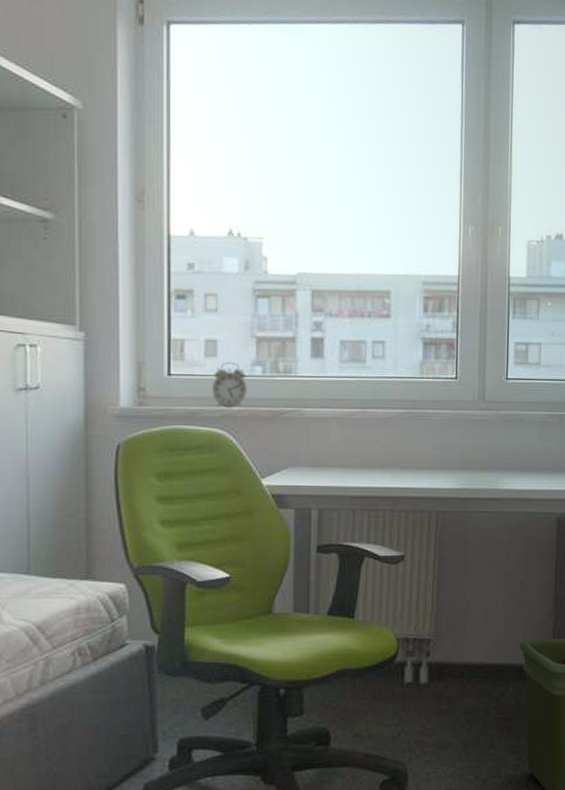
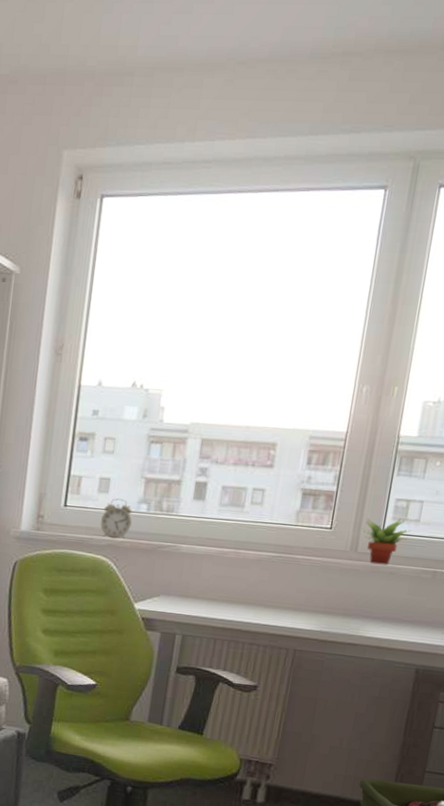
succulent plant: none [487,362,533,413] -> present [362,518,411,566]

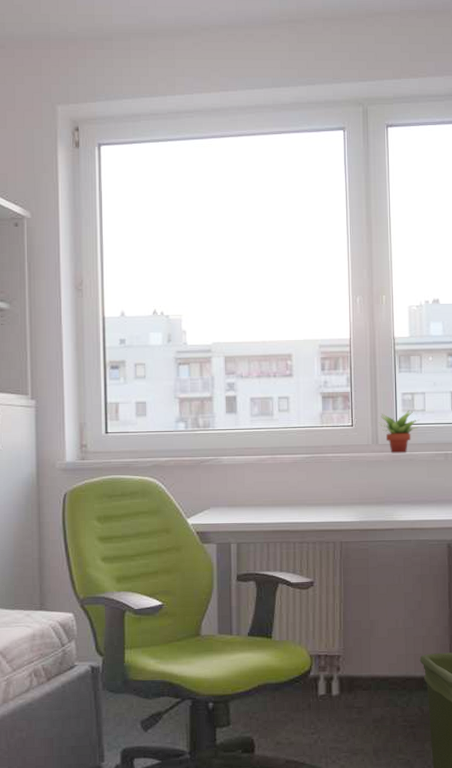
alarm clock: present [100,498,133,540] -> none [142,420,172,459]

